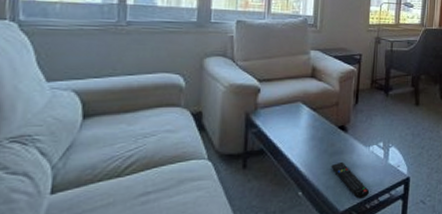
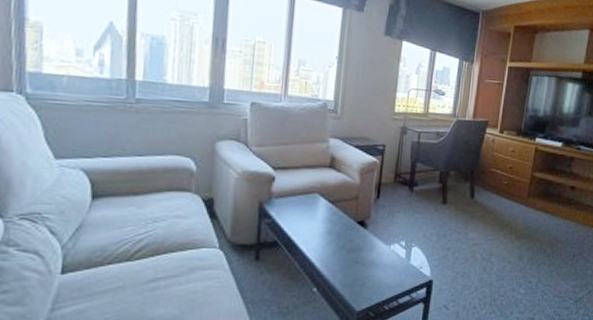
remote control: present [331,161,370,199] -> none [348,259,389,299]

